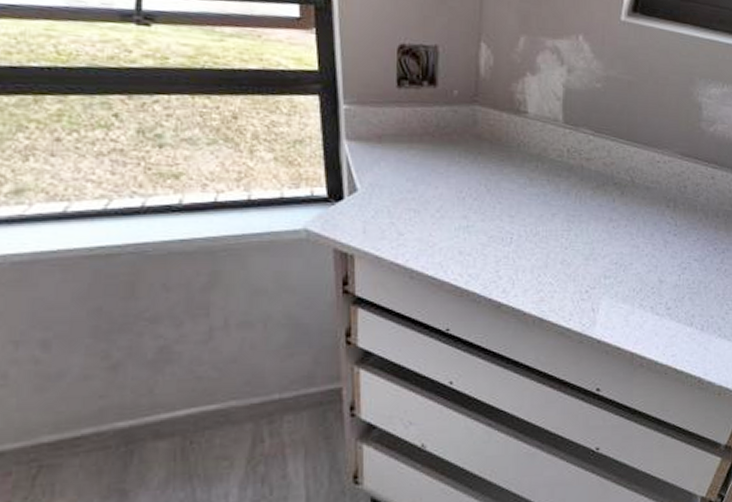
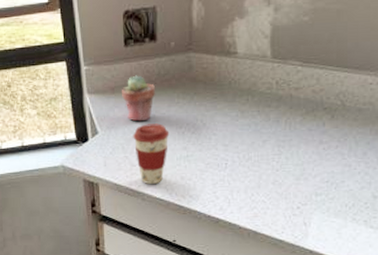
potted succulent: none [391,123,434,181] -> present [122,75,156,122]
coffee cup: none [402,184,448,258] -> present [133,123,170,184]

